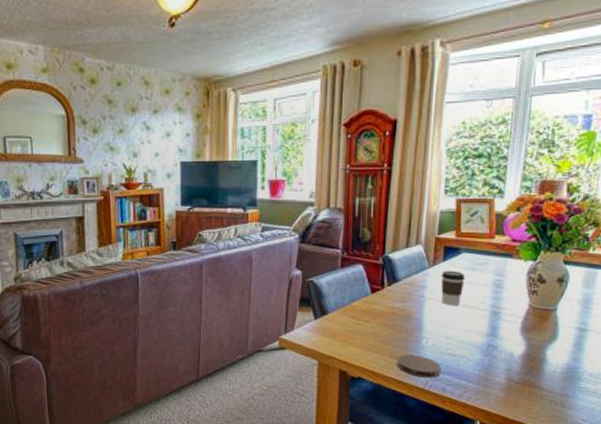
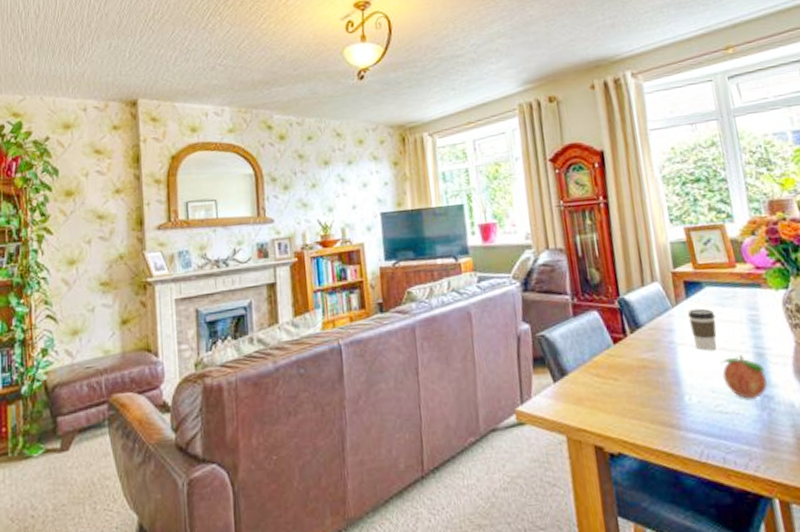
coaster: present [397,355,442,378] -> none [660,416,716,446]
fruit: none [459,311,496,346] -> present [720,354,767,399]

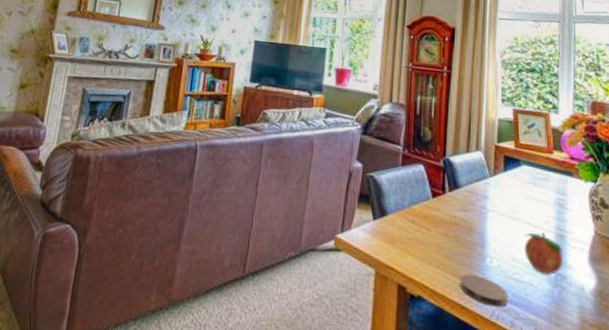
coaster: none [660,416,716,446] -> present [460,274,508,307]
coffee cup: present [687,308,717,350] -> none [502,182,527,222]

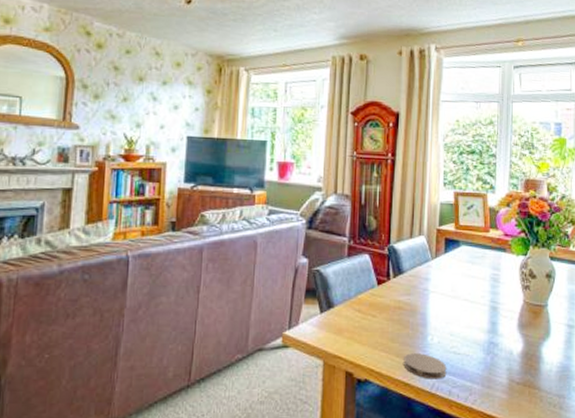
fruit: present [524,232,562,275] -> none [462,306,495,344]

